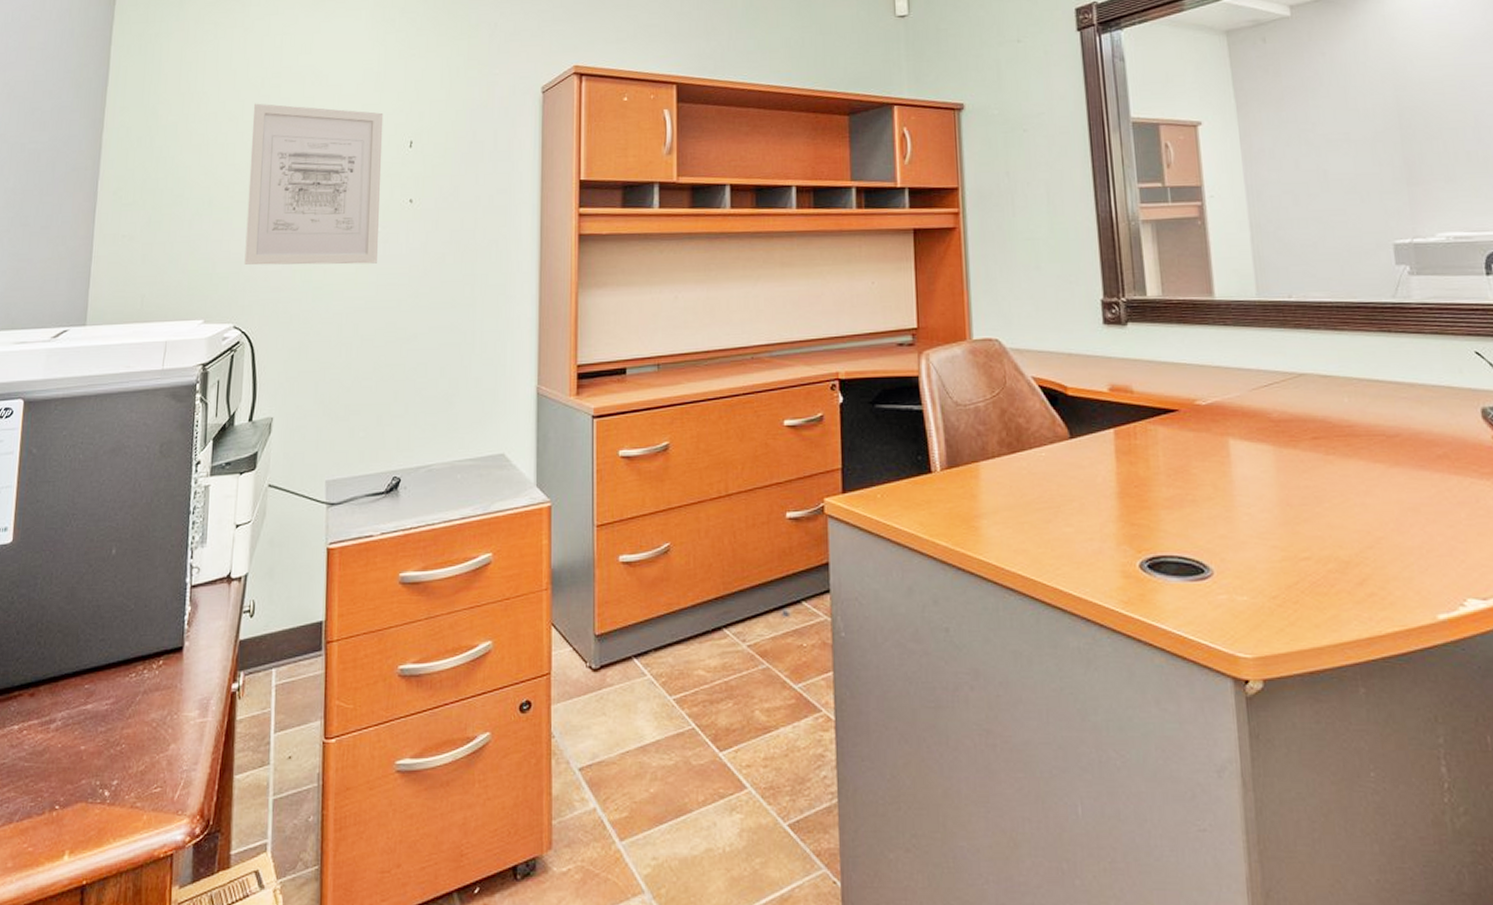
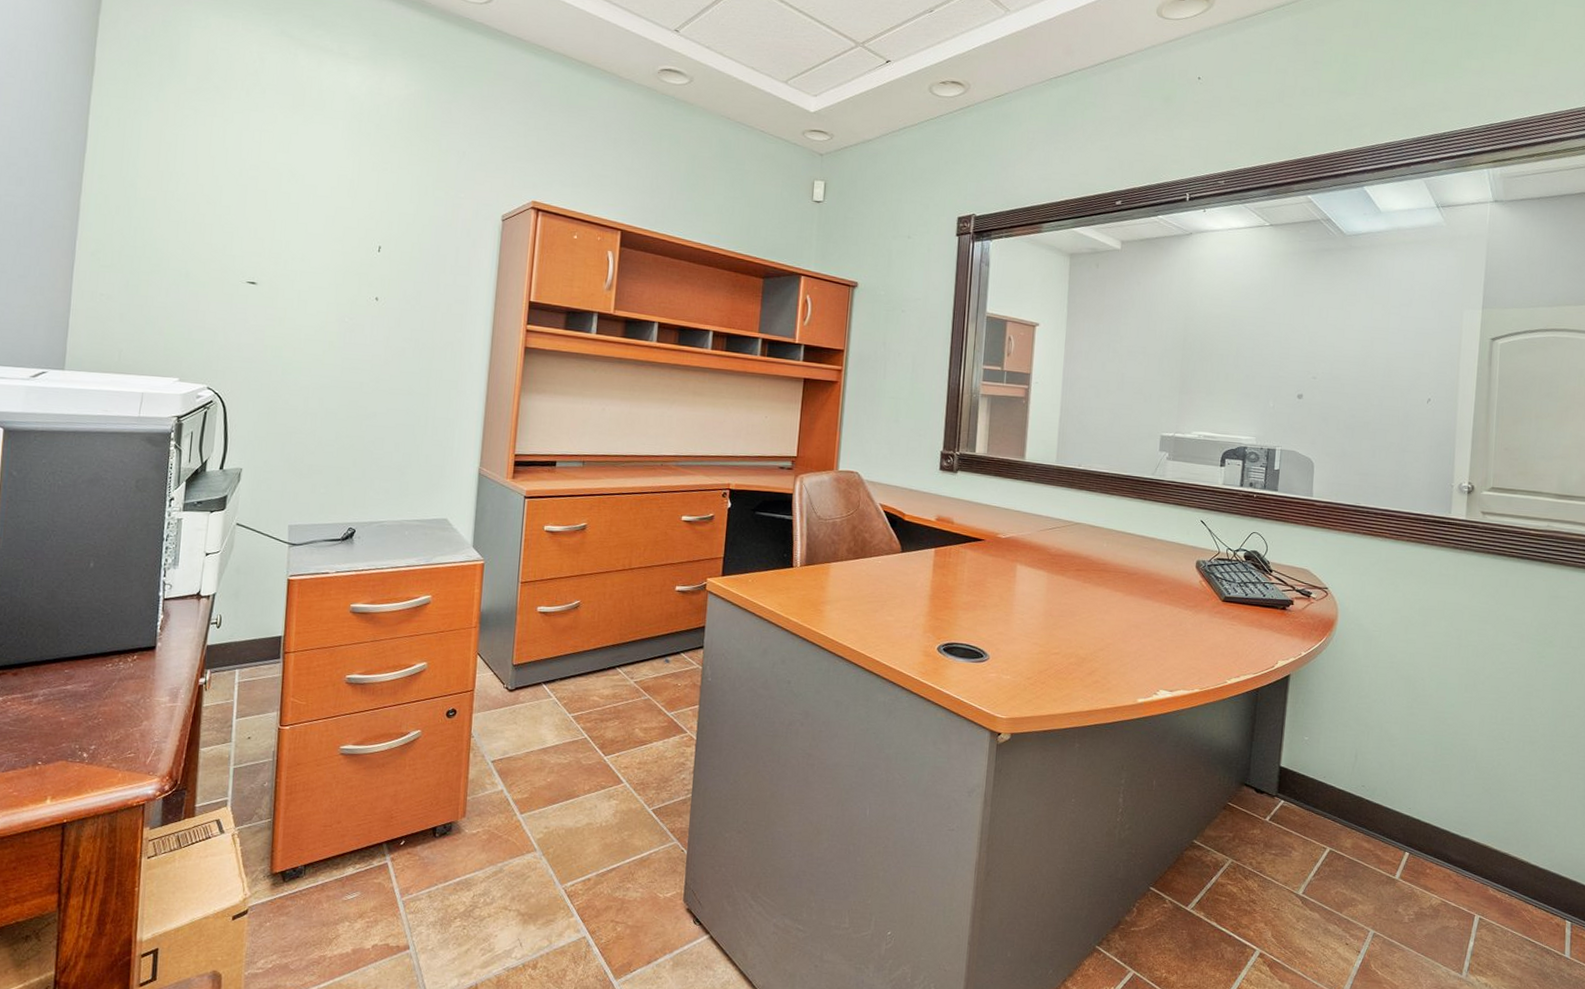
wall art: present [244,103,384,265] -> none [219,190,355,349]

